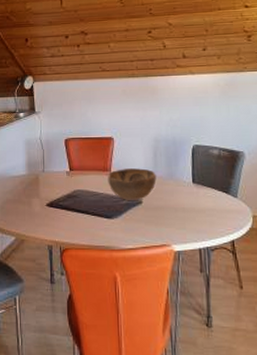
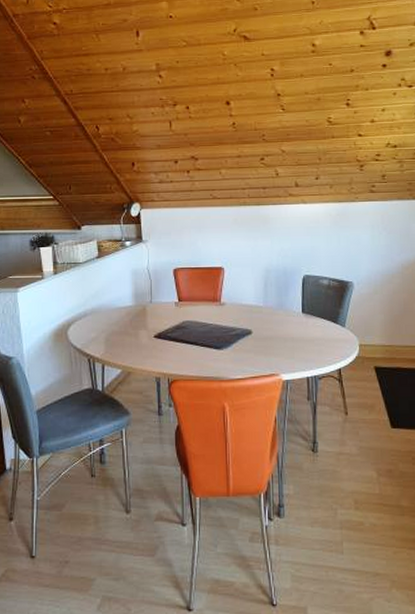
decorative bowl: present [108,168,157,200] -> none [217,299,267,331]

